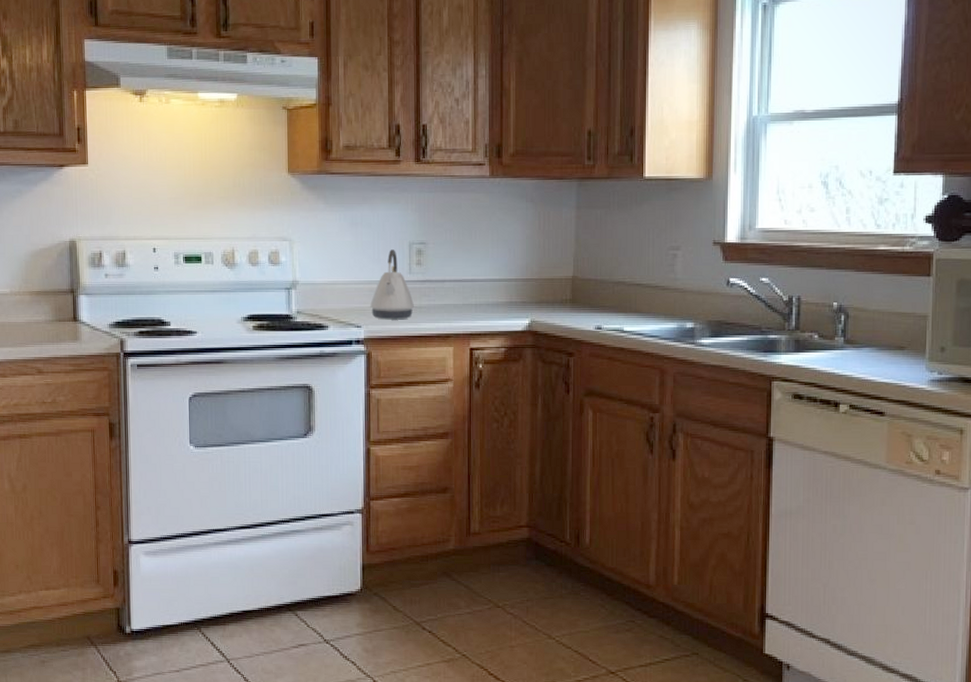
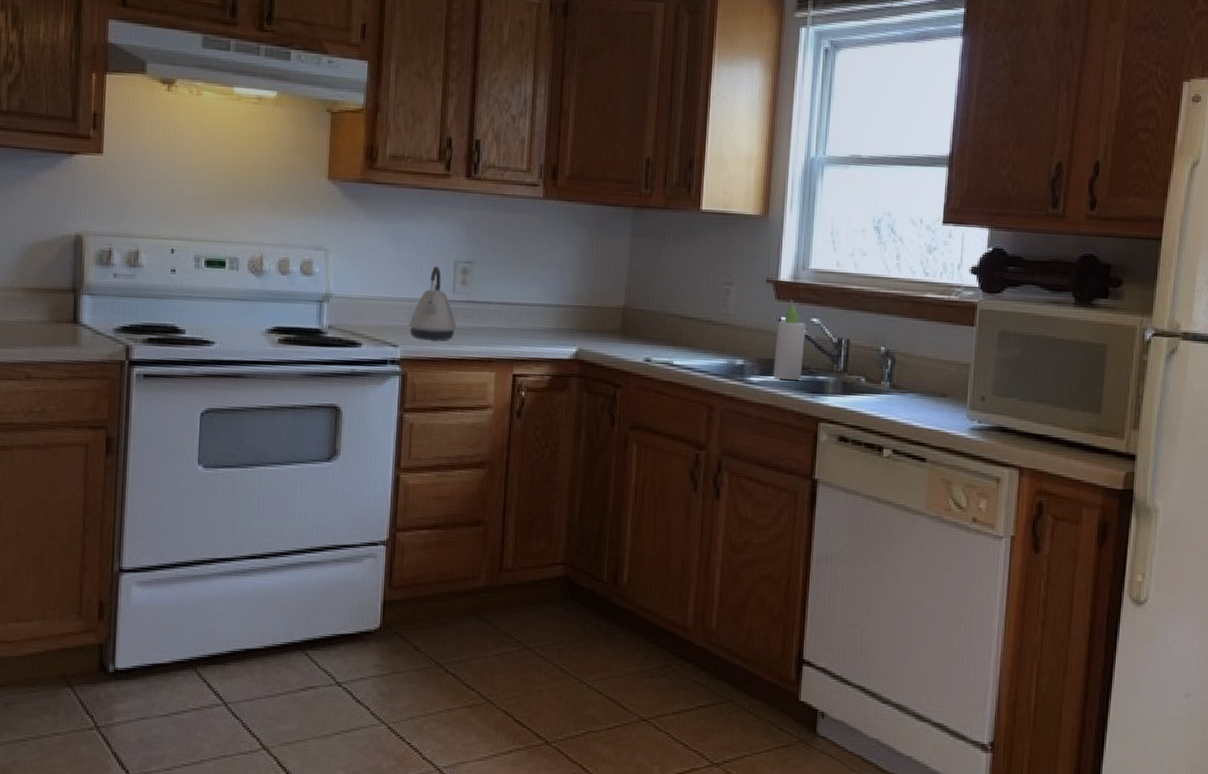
bottle: none [724,260,755,341] -> present [773,299,806,381]

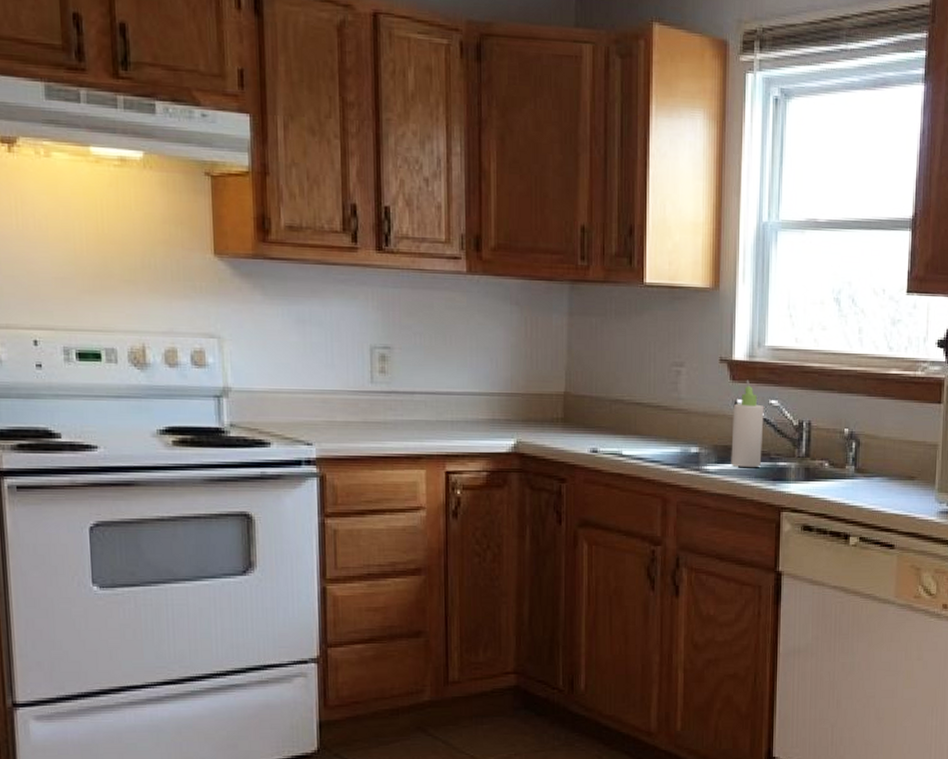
kettle: present [409,267,457,341] -> none [323,354,379,437]

